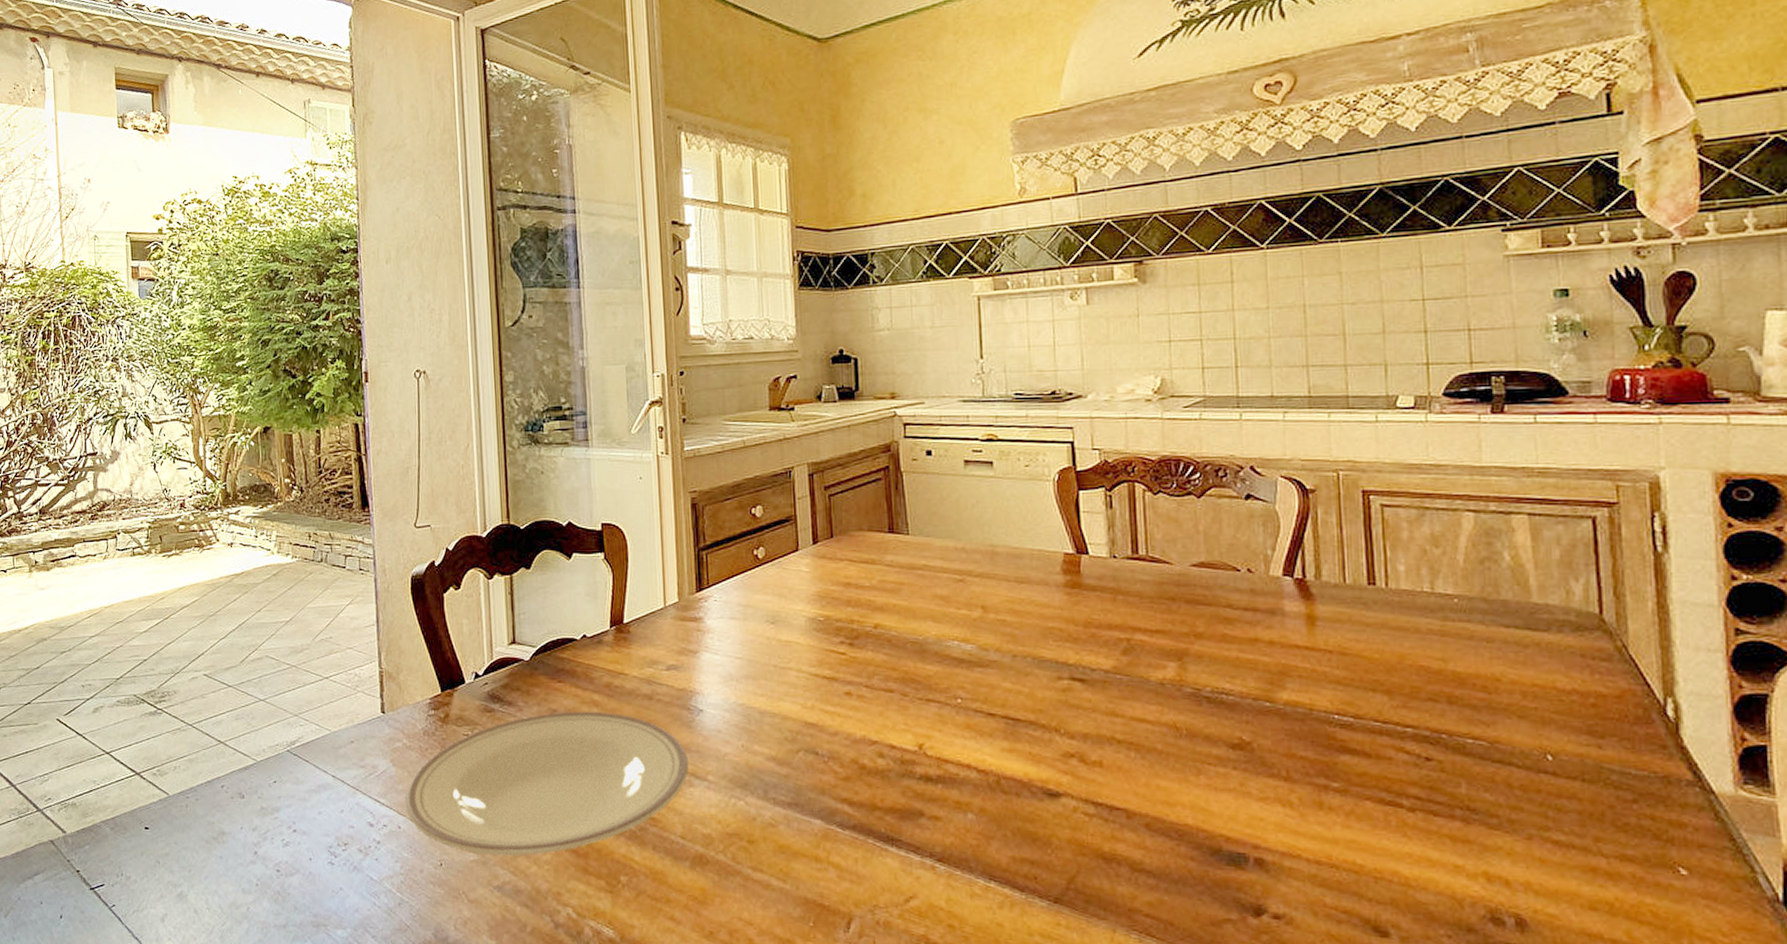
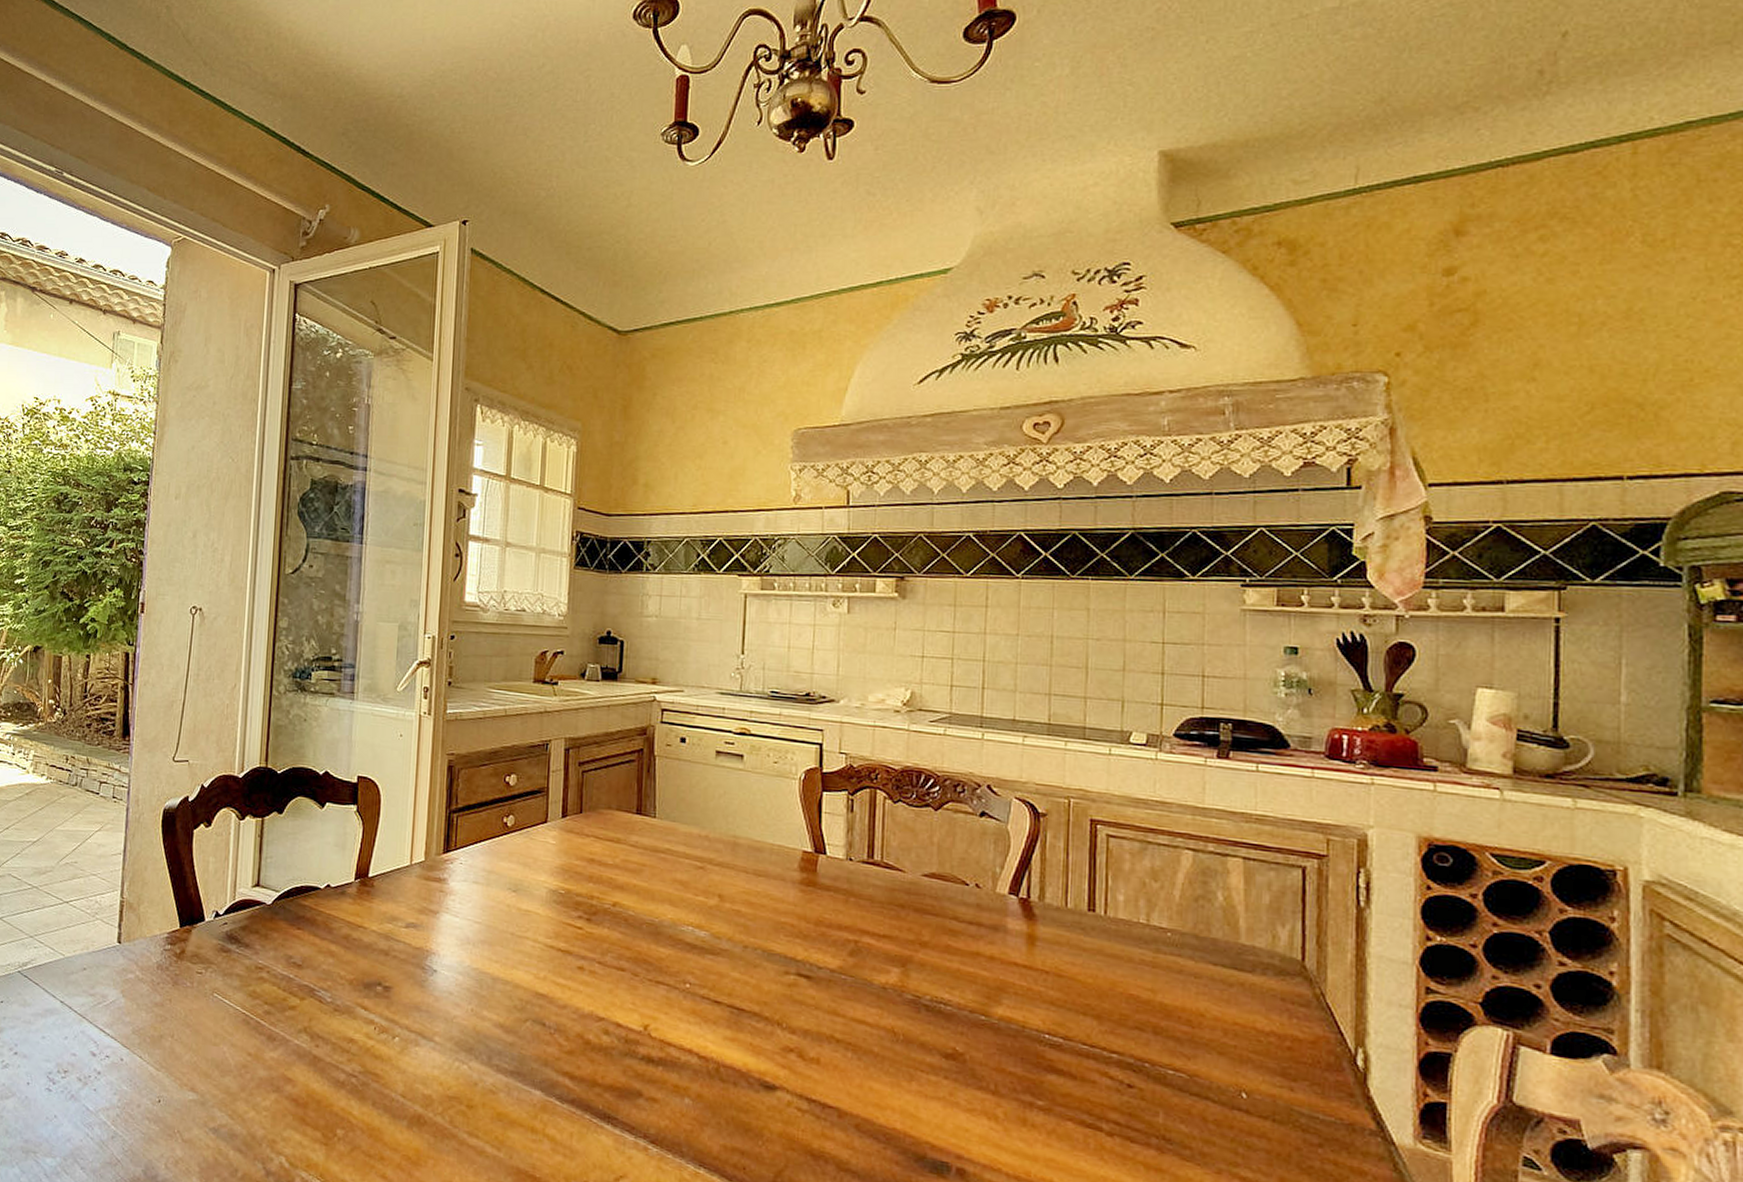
plate: present [404,712,688,857] -> none [130,959,417,1100]

